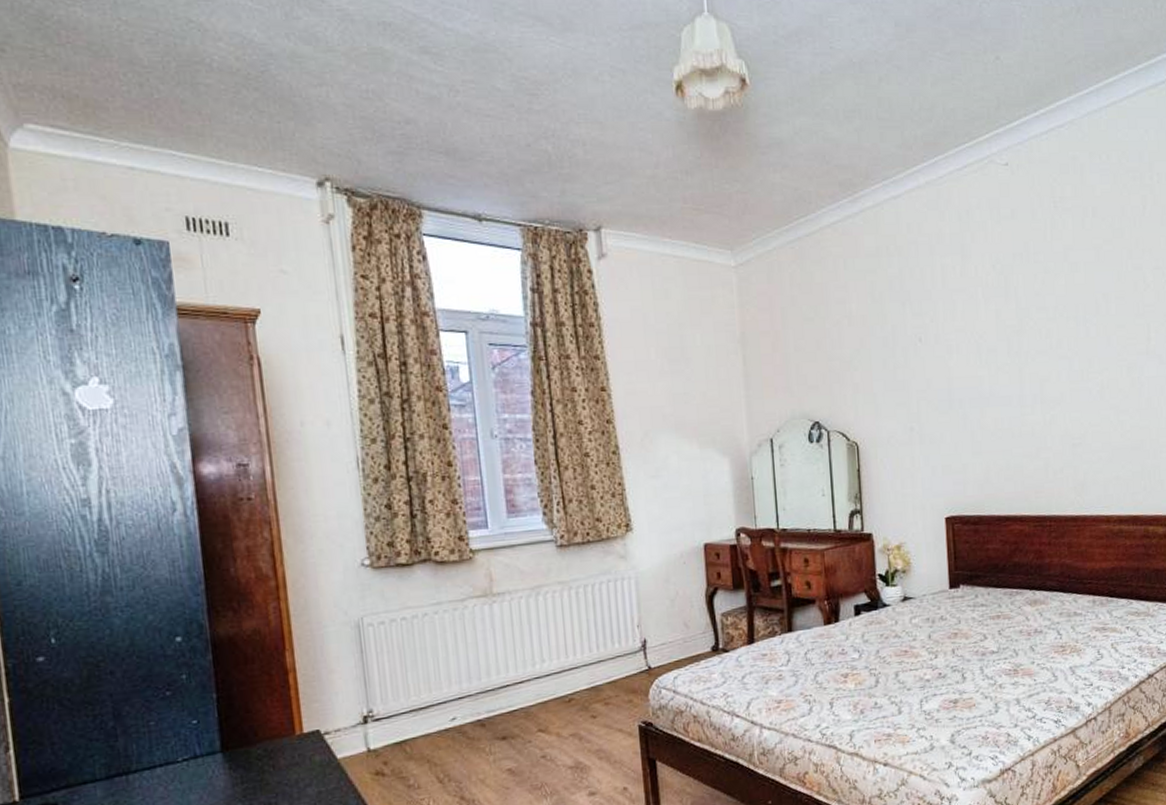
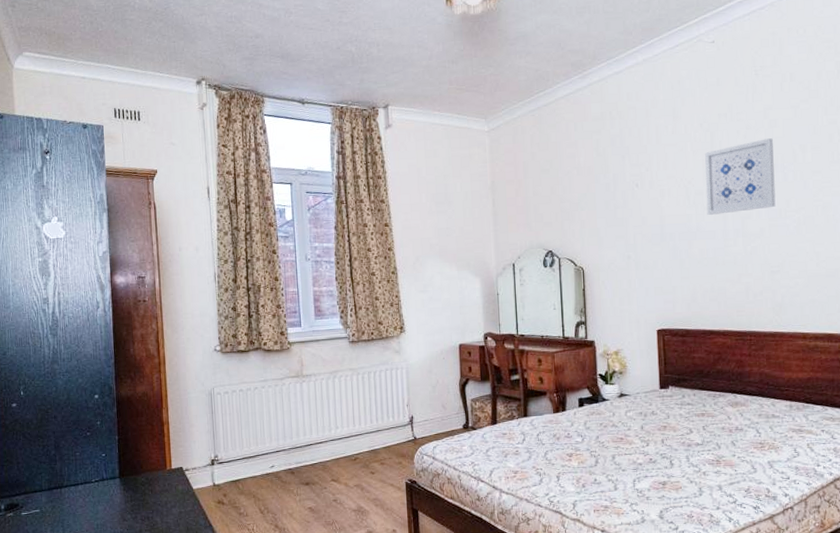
wall art: none [998,285,1077,377] -> present [705,138,776,215]

